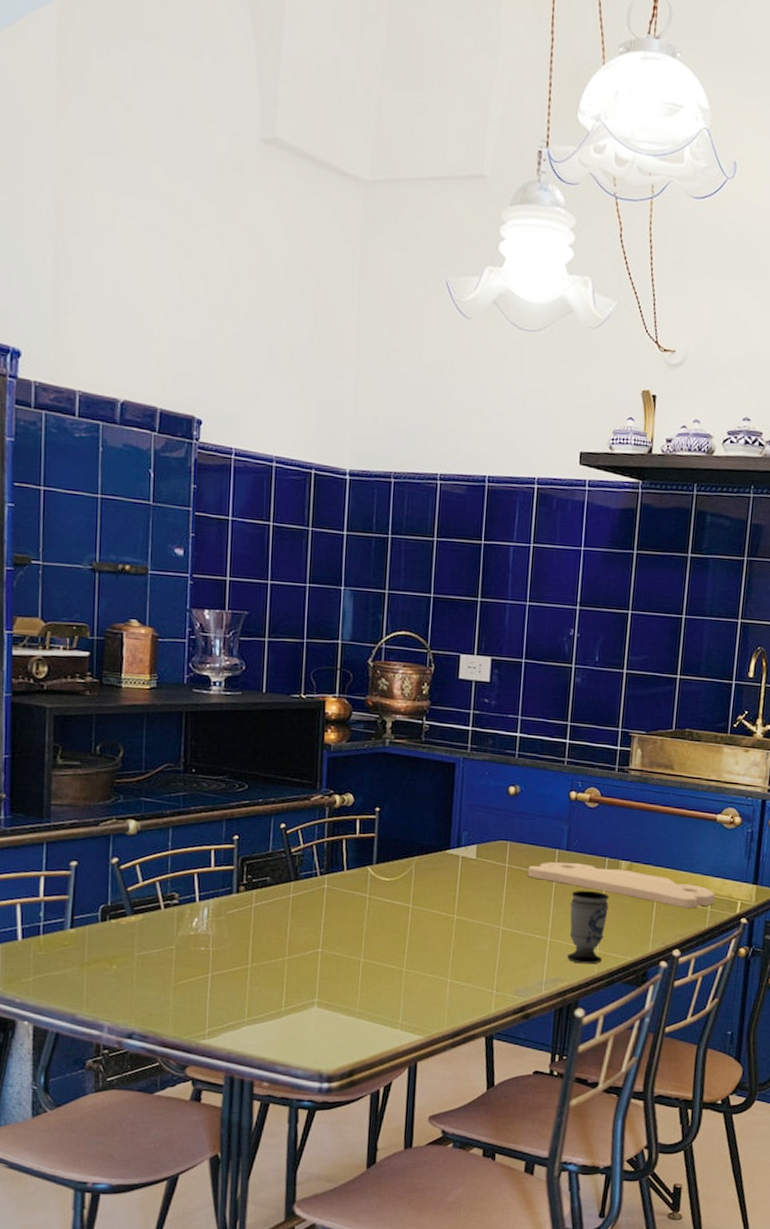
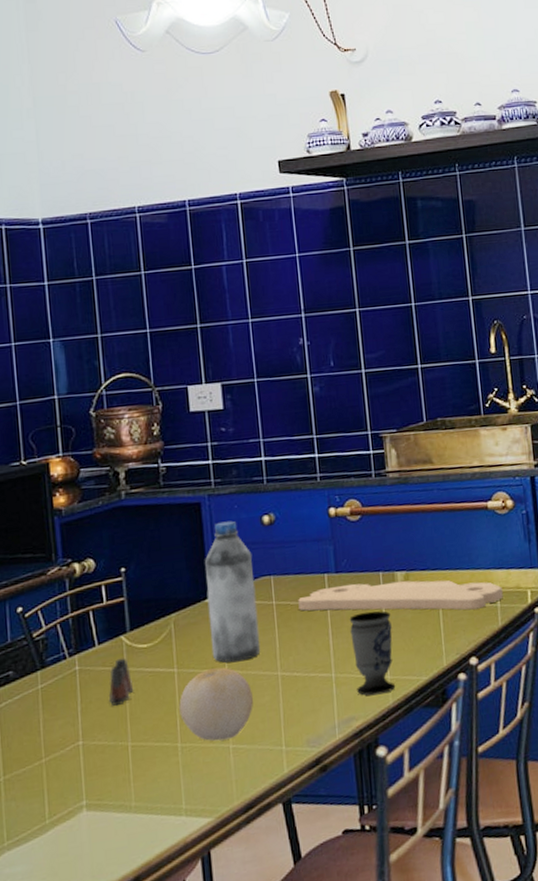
salt shaker: none [349,885,372,926] -> present [108,658,134,707]
fruit: none [408,911,475,974] -> present [179,667,254,741]
water bottle: none [444,784,495,910] -> present [204,520,261,663]

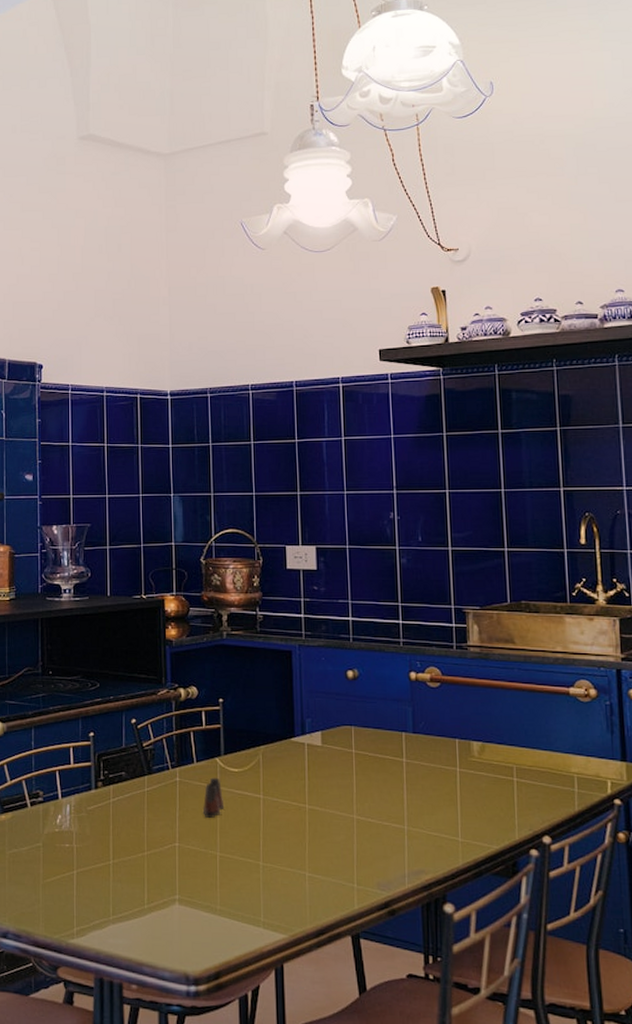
fruit: present [179,667,254,741] -> none [263,801,330,867]
water bottle: present [204,520,261,663] -> none [292,671,339,799]
cutting board: present [298,580,503,611] -> none [376,745,581,790]
cup: present [349,611,396,696] -> none [424,774,467,854]

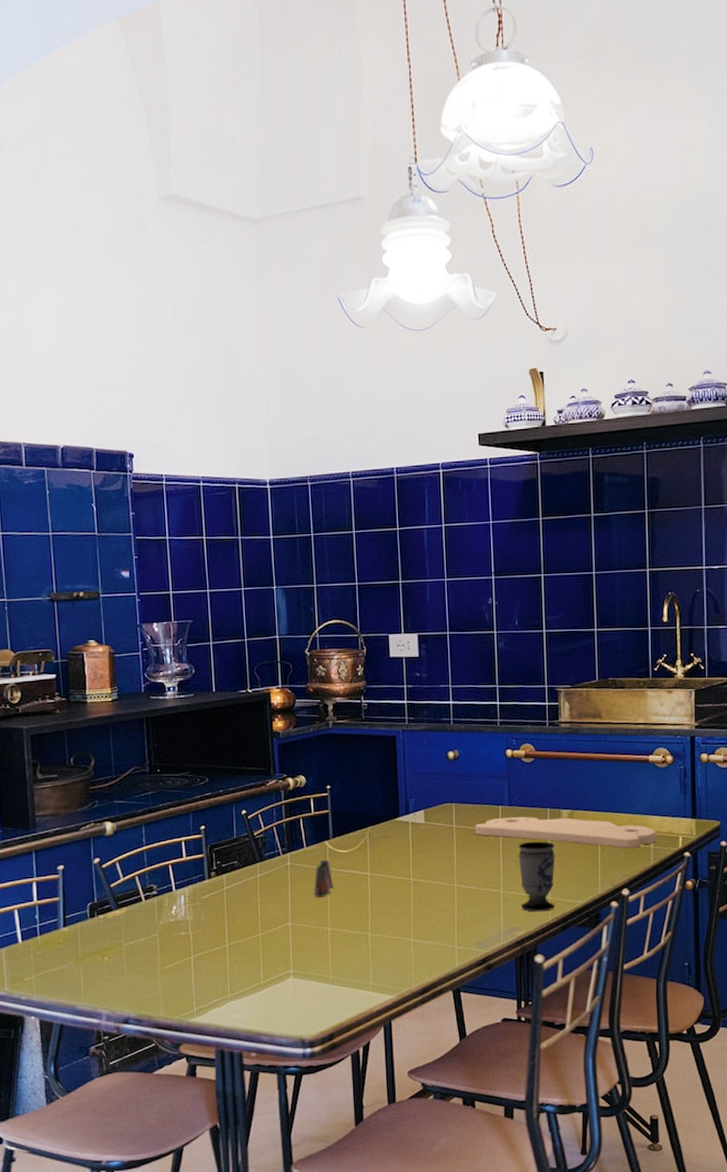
cutting board: none [376,745,581,790] -> present [475,816,657,848]
cup: none [424,774,467,854] -> present [518,841,555,912]

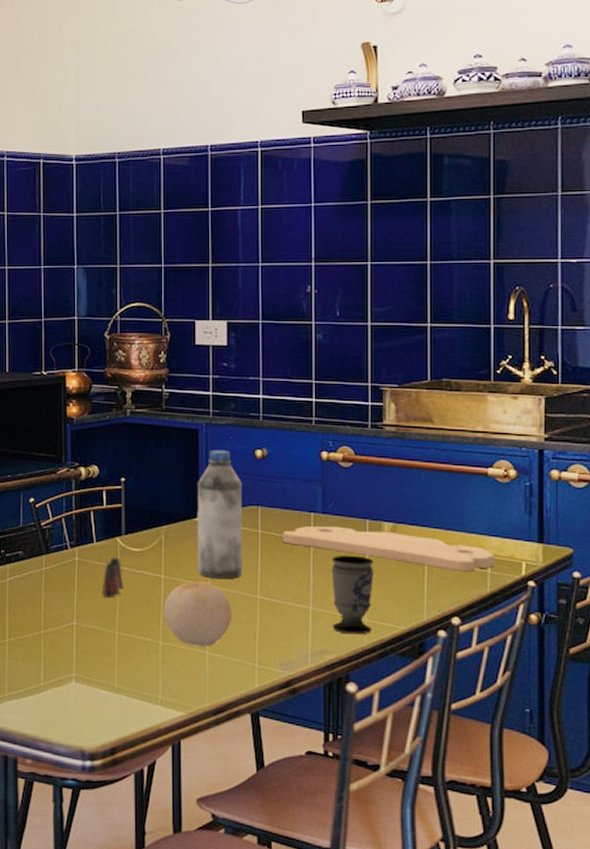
fruit: none [370,875,433,935] -> present [163,581,232,647]
water bottle: none [396,753,441,873] -> present [197,450,243,579]

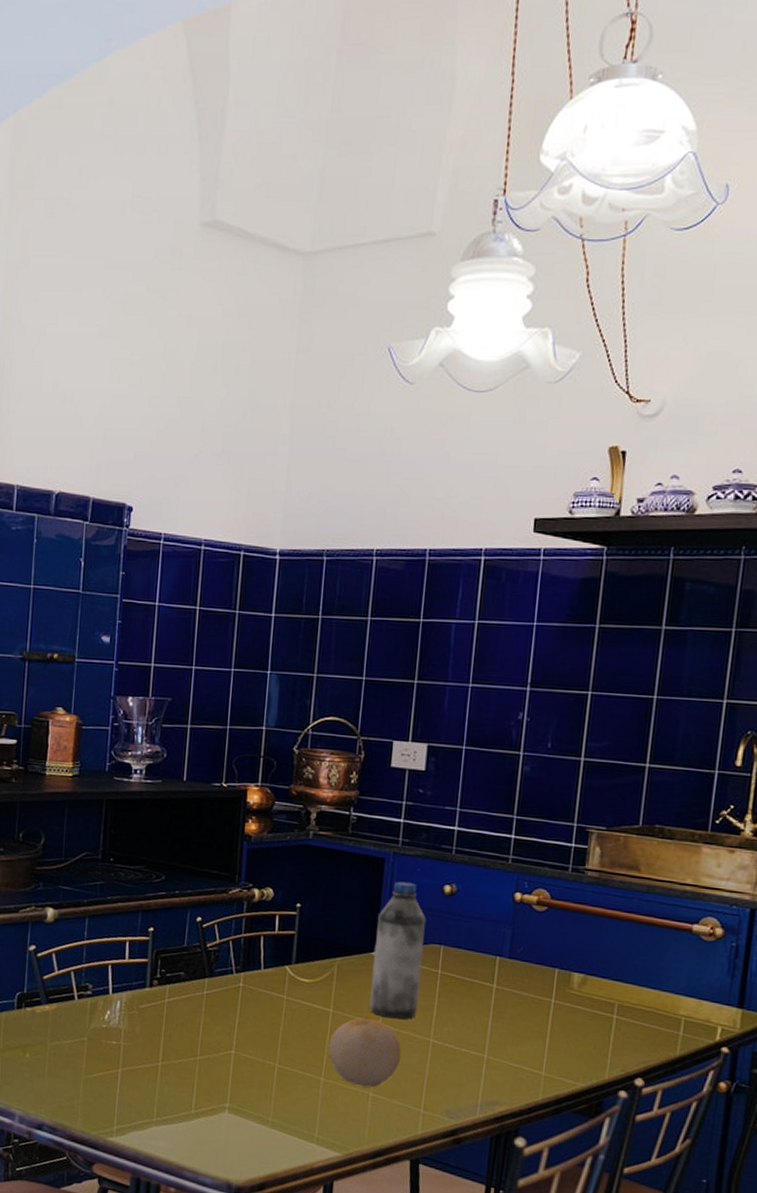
salt shaker: present [101,557,124,598] -> none [264,986,289,1028]
cutting board: present [283,526,495,572] -> none [463,970,689,1032]
cup: present [331,555,374,635] -> none [507,1003,559,1089]

